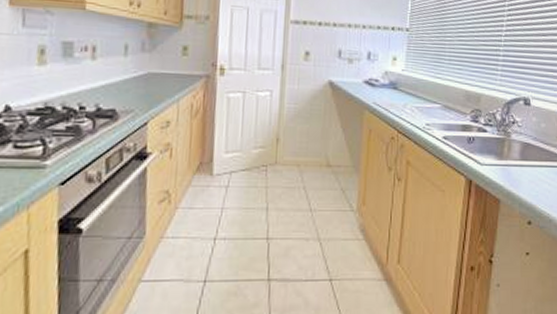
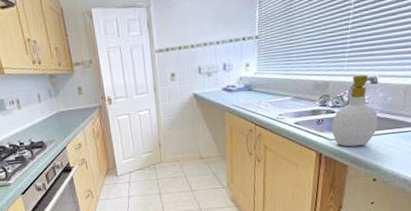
soap bottle: none [484,93,532,177] -> present [332,74,378,147]

